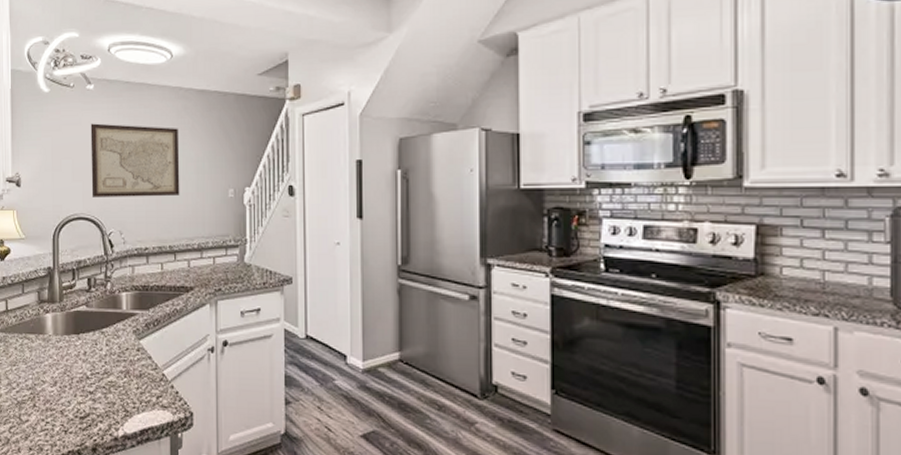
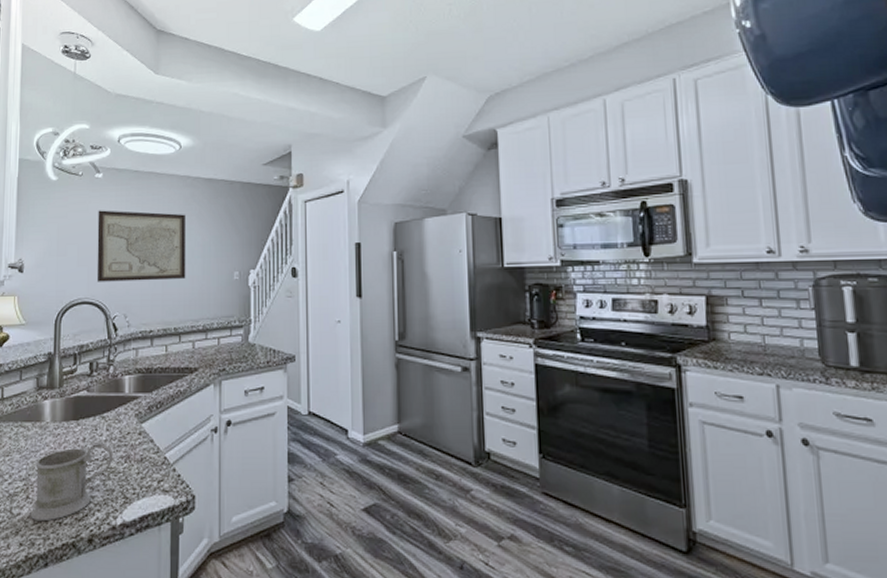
mug: none [37,355,113,429] -> present [30,441,113,522]

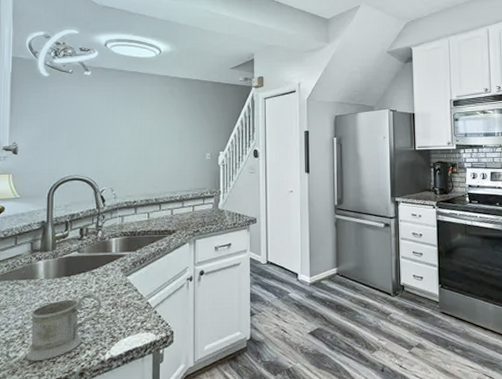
wall art: present [96,210,186,282] -> none [86,102,166,162]

